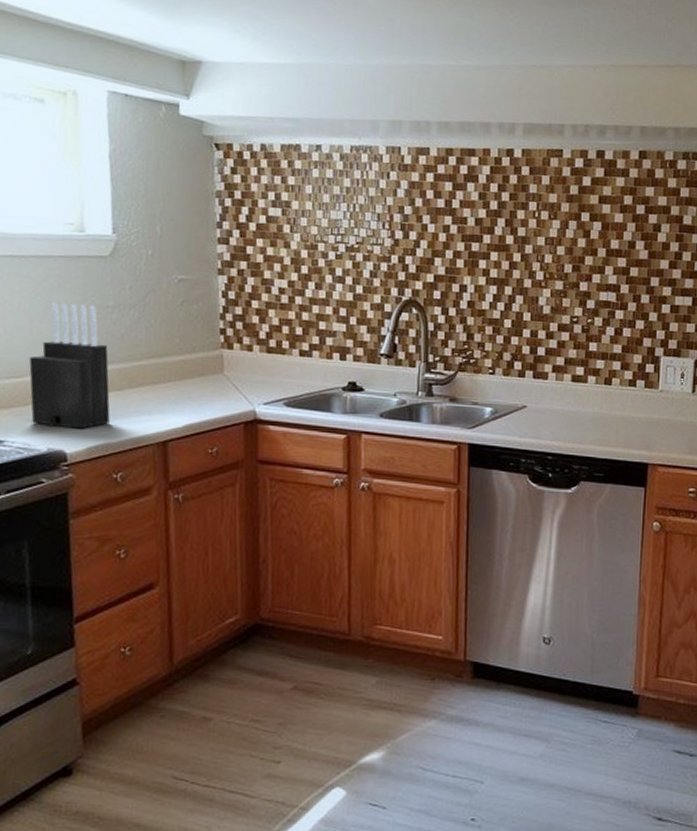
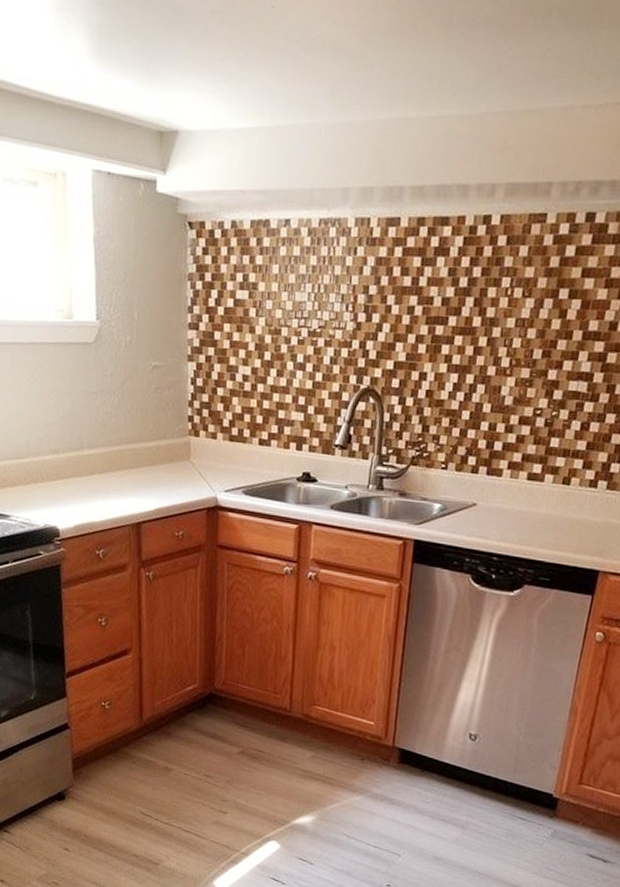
knife block: present [29,302,110,429] -> none [29,388,94,508]

